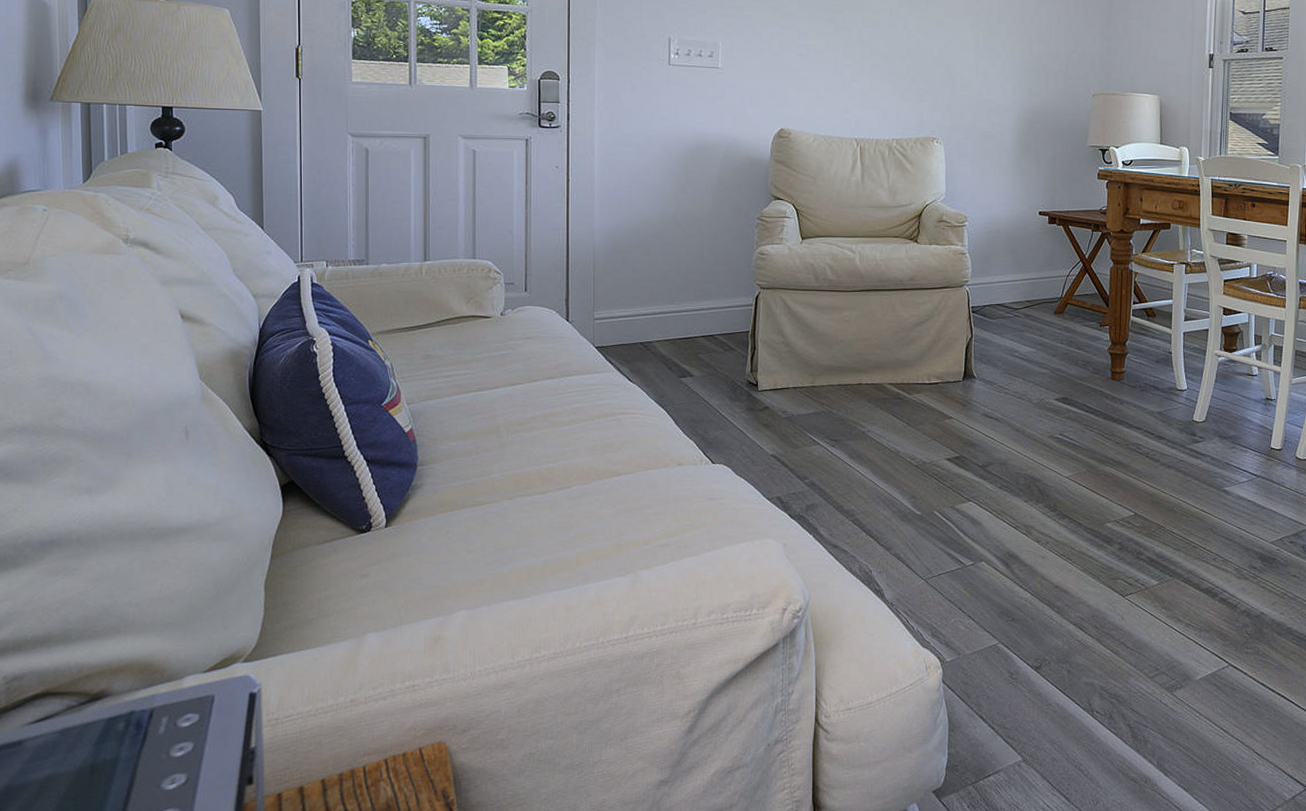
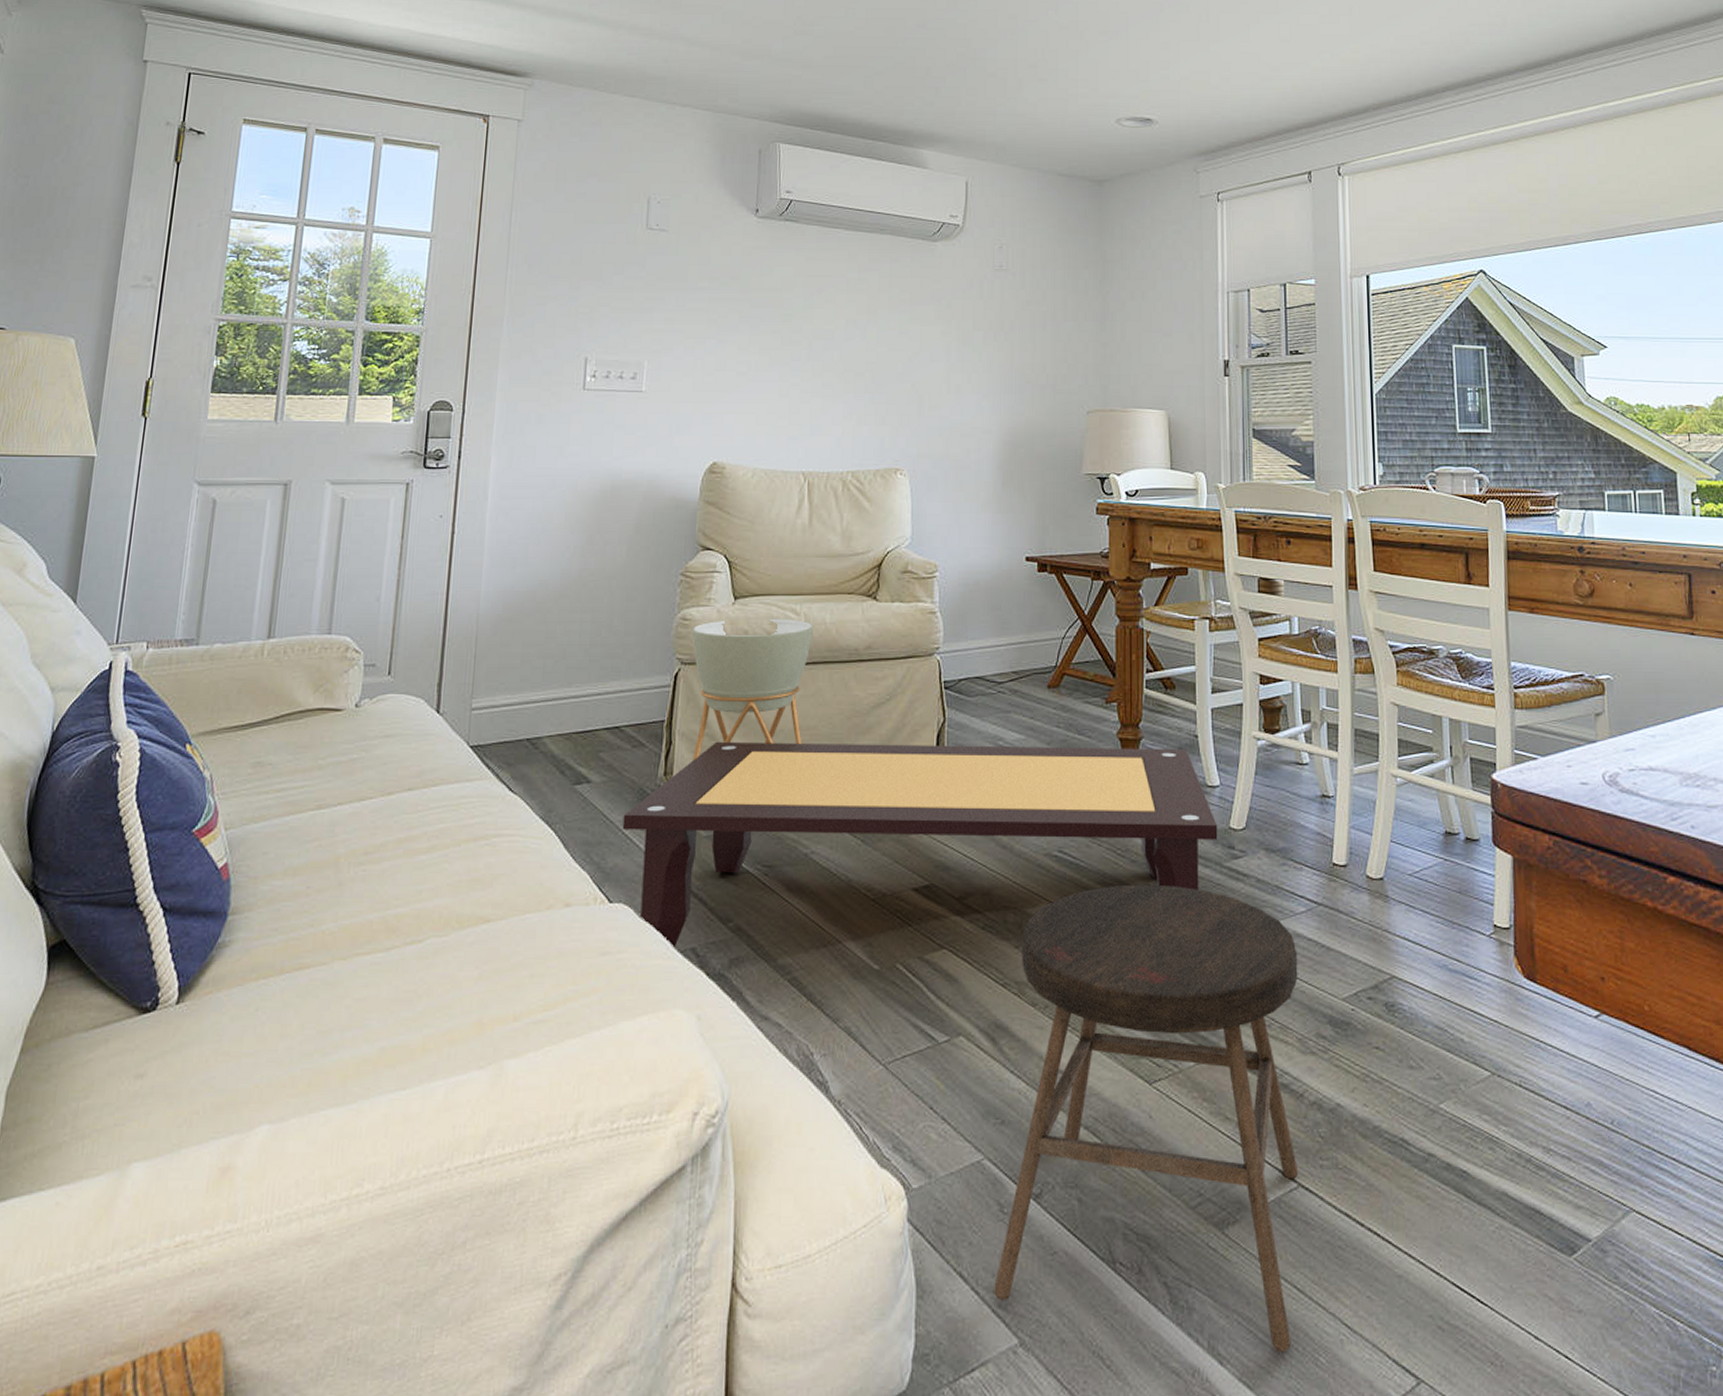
coffee table: none [720,348,1184,495] -> present [622,741,1218,946]
planter: none [767,255,867,363] -> present [691,618,813,762]
stool: none [1005,459,1239,769] -> present [994,884,1299,1353]

